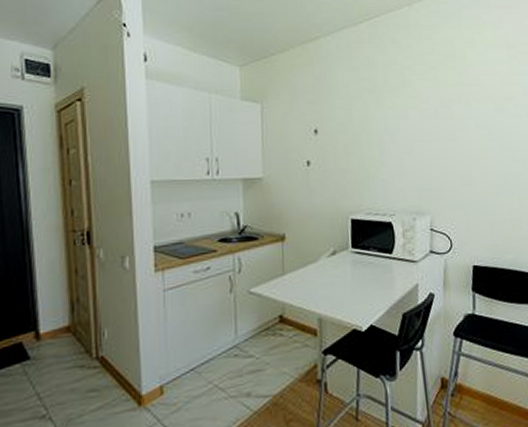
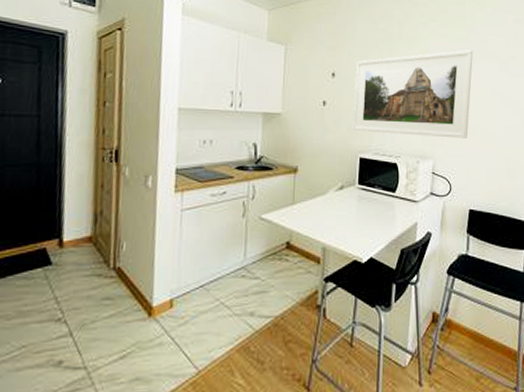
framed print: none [340,93,467,191] -> present [352,50,474,139]

